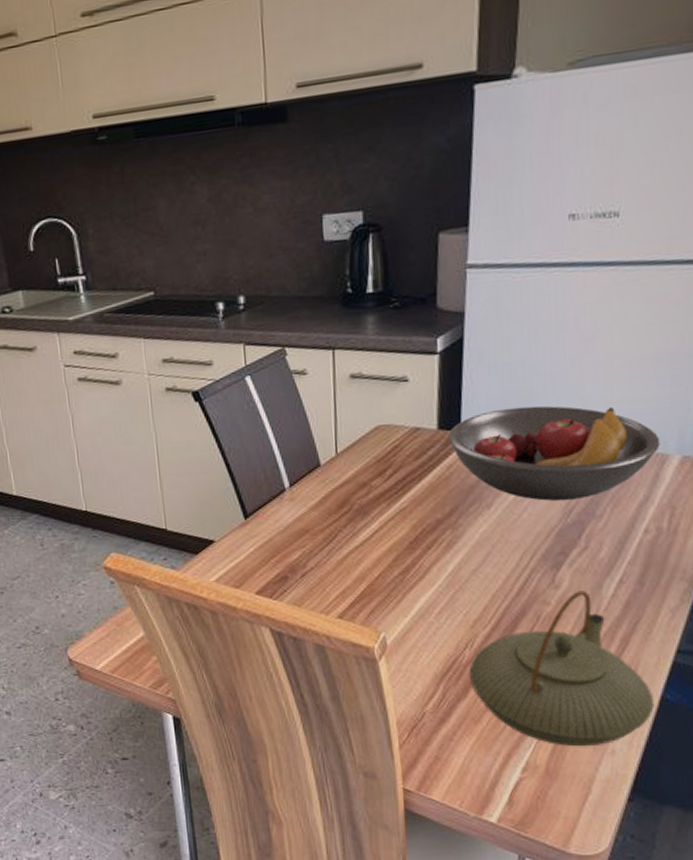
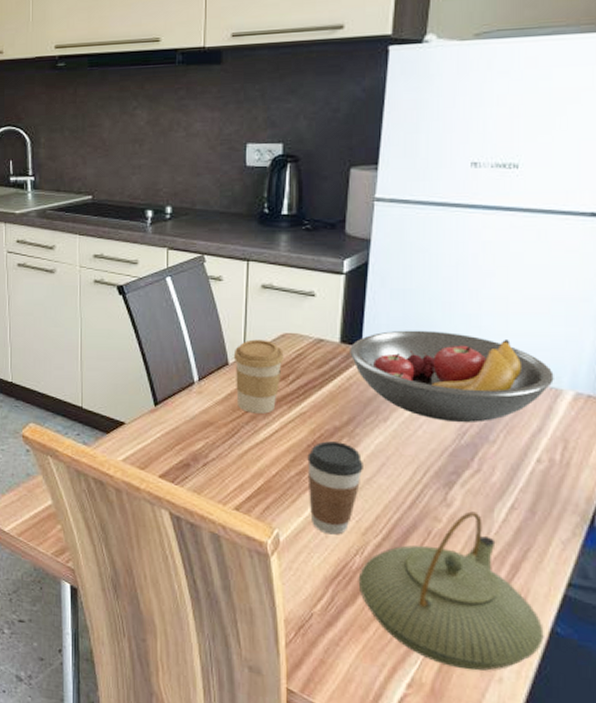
coffee cup: none [325,434,379,515] -> present [233,339,284,414]
coffee cup: none [410,535,469,631] -> present [307,441,363,535]

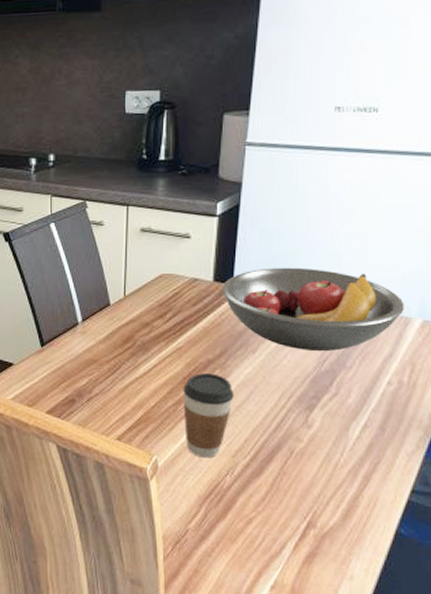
coffee cup: present [233,339,284,414] -> none [114,281,161,350]
teapot: present [358,511,544,671] -> none [228,431,390,571]

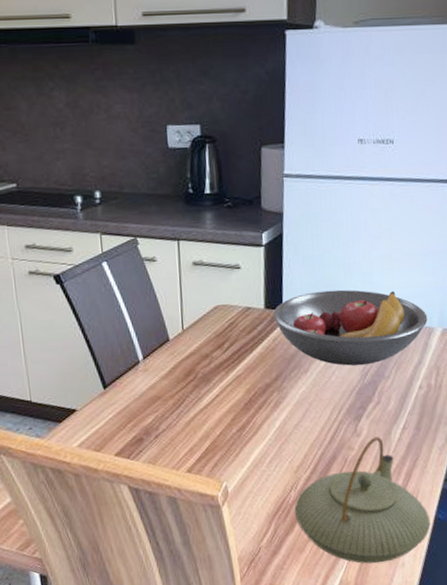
coffee cup: present [183,373,234,458] -> none [245,396,292,478]
teapot: none [228,431,390,571] -> present [294,436,431,564]

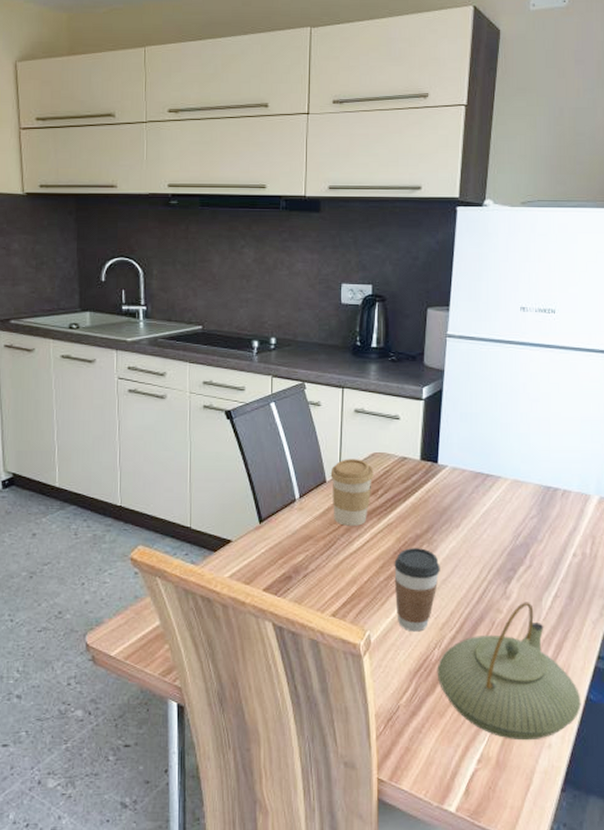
coffee cup: none [173,313,218,383] -> present [330,459,374,526]
coffee cup: none [245,396,292,478] -> present [394,548,440,632]
fruit bowl: present [273,289,428,366] -> none [428,448,584,526]

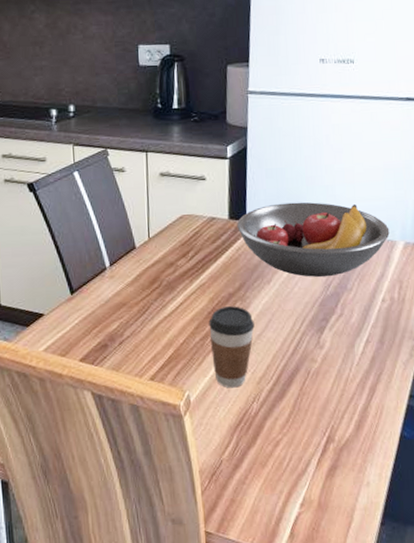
coffee cup: present [330,459,374,526] -> none [139,222,183,290]
fruit bowl: none [428,448,584,526] -> present [237,202,390,277]
teapot: present [437,602,581,741] -> none [256,349,396,482]

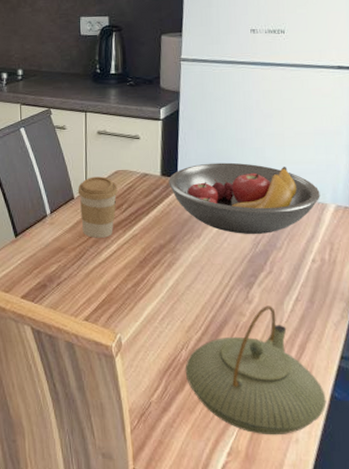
coffee cup: none [139,222,183,290] -> present [77,176,118,238]
coffee cup: present [209,306,255,388] -> none [140,257,184,334]
teapot: none [256,349,396,482] -> present [185,305,326,436]

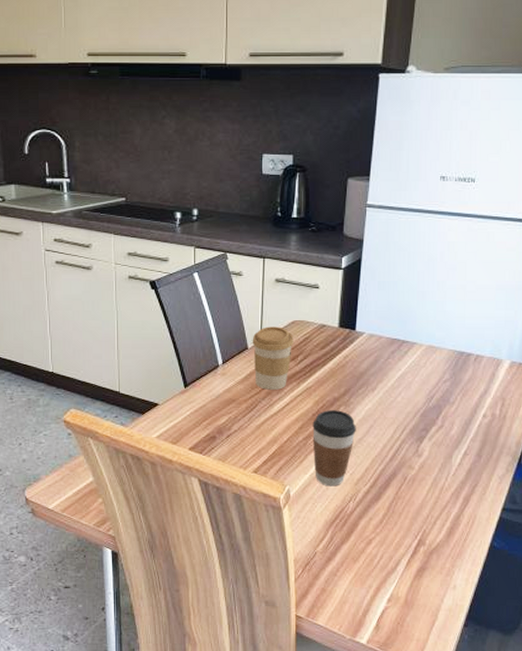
coffee cup: none [140,257,184,334] -> present [312,410,356,487]
fruit bowl: present [169,162,320,235] -> none [346,315,497,389]
teapot: present [185,305,326,436] -> none [351,459,485,583]

